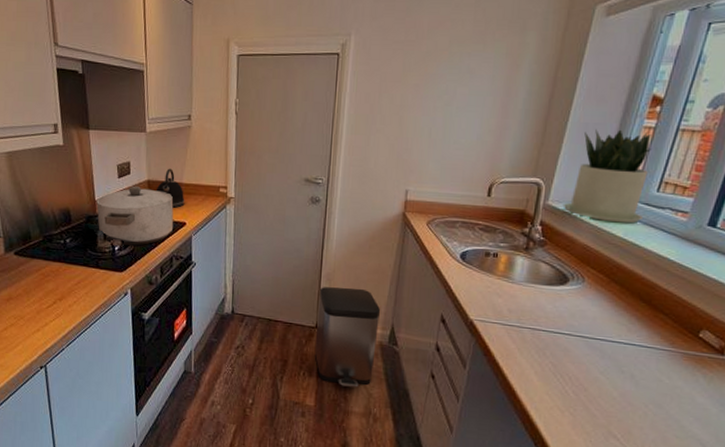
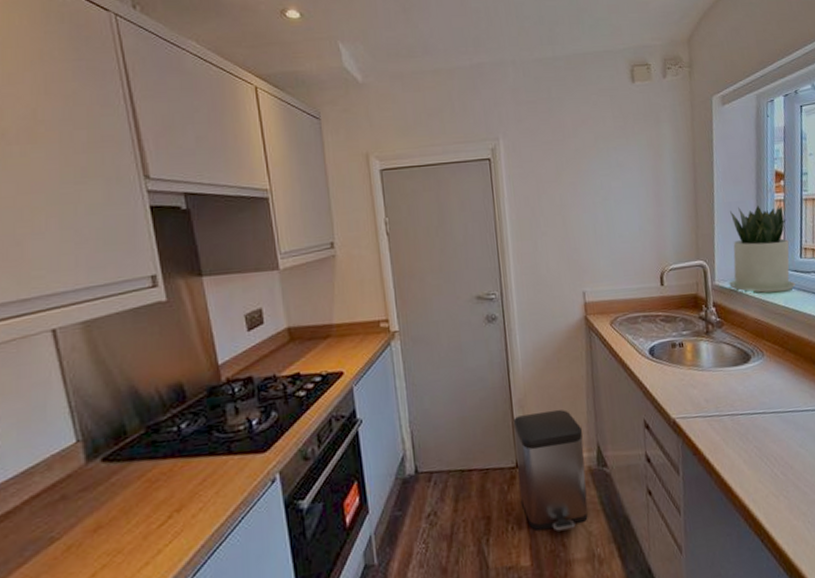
cooking pot: present [96,185,174,246] -> none [220,336,328,418]
kettle: present [156,168,185,208] -> none [299,308,339,356]

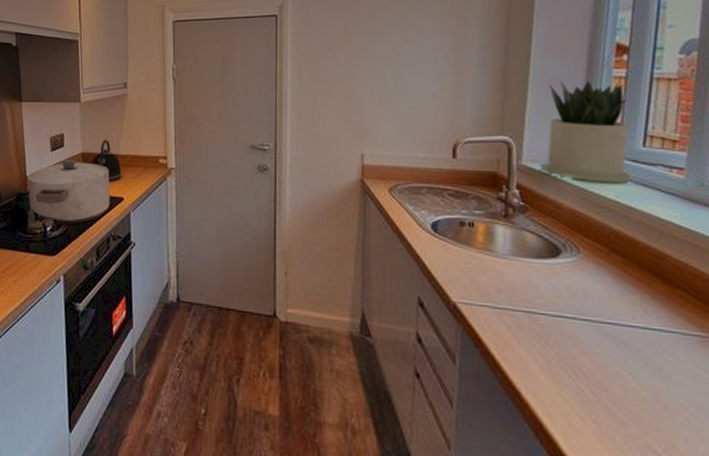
cooking pot: none [220,336,328,418] -> present [27,159,111,226]
kettle: none [299,308,339,356] -> present [91,139,122,182]
pedal bin: present [513,409,589,532] -> none [274,267,348,391]

